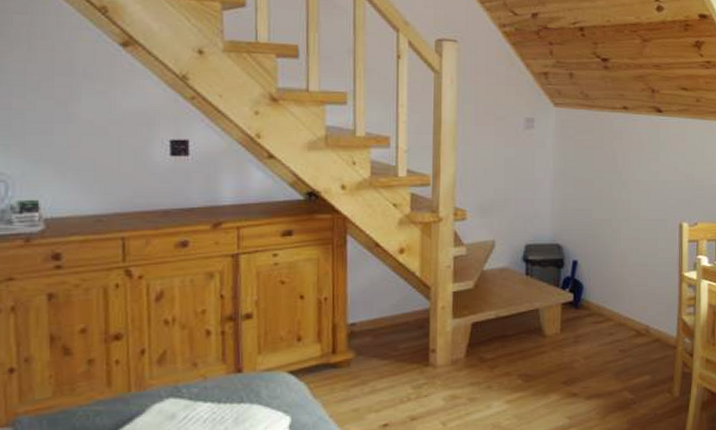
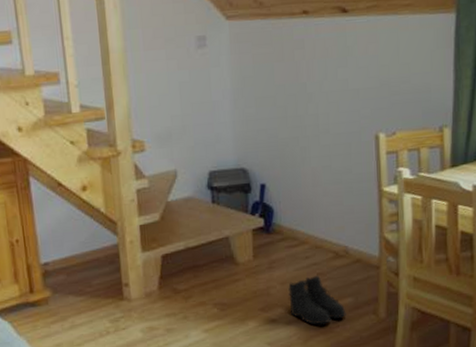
boots: none [590,352,644,401] -> present [287,275,346,325]

